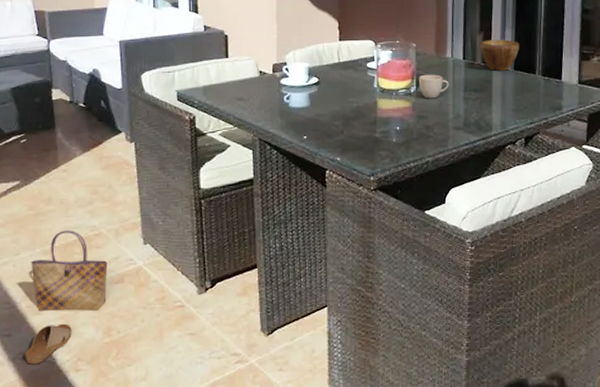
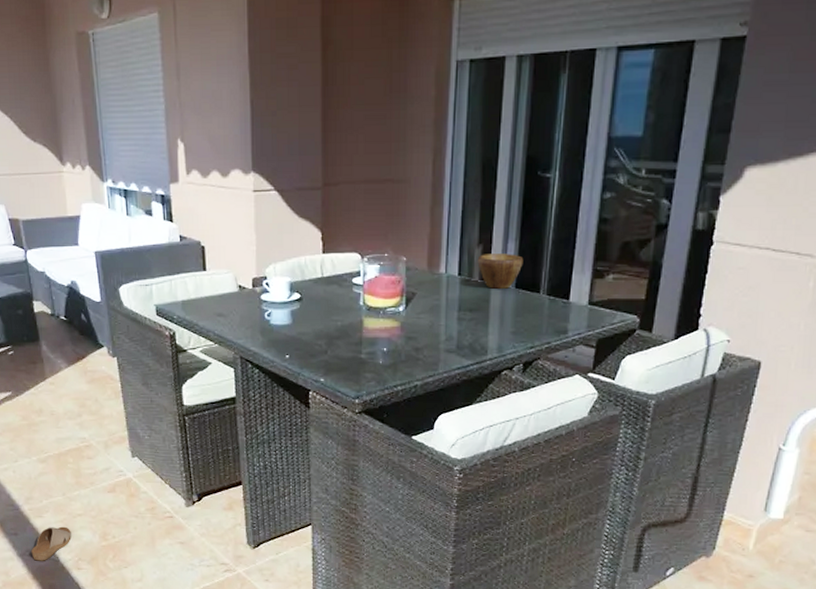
tote bag: present [31,230,108,312] -> none [29,441,101,518]
cup: present [418,74,449,99] -> none [408,291,442,319]

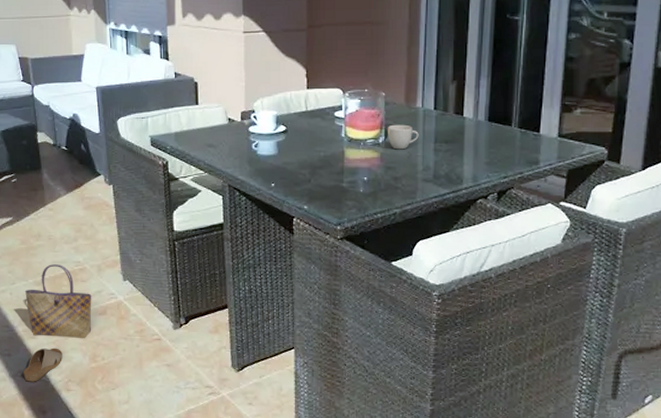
tote bag: none [29,441,101,518] -> present [25,264,92,339]
cup: none [408,291,442,319] -> present [387,124,419,150]
bowl: present [477,254,524,289] -> none [452,89,495,122]

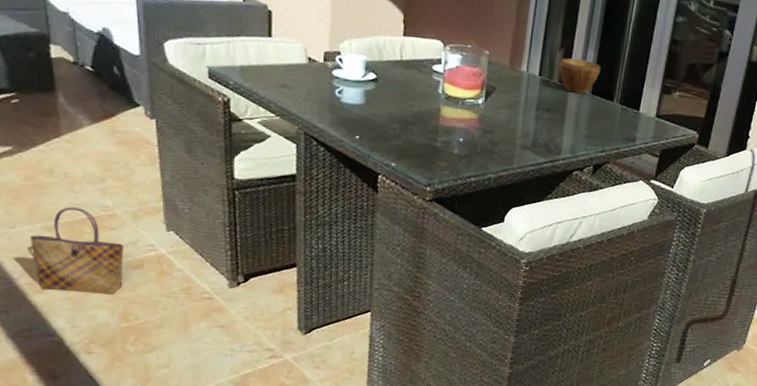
sandal: present [23,348,62,383] -> none [26,304,82,345]
cup: present [387,124,419,150] -> none [488,86,521,114]
bowl: none [452,89,495,122] -> present [558,58,601,94]

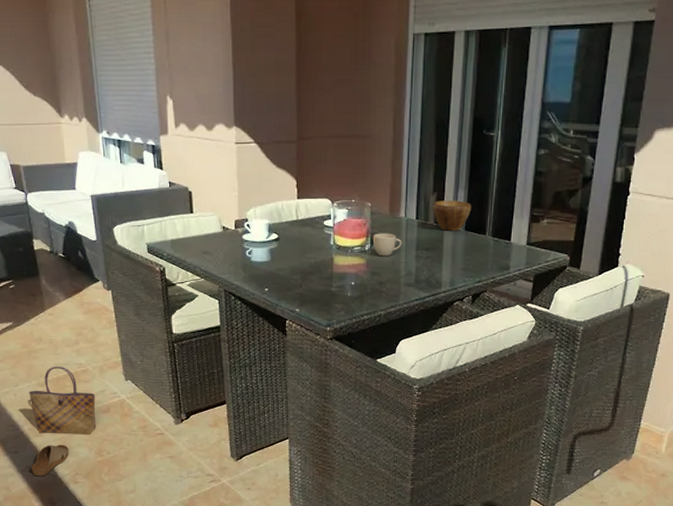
sandal: none [26,304,82,345] -> present [31,444,69,477]
cup: none [488,86,521,114] -> present [372,233,402,257]

